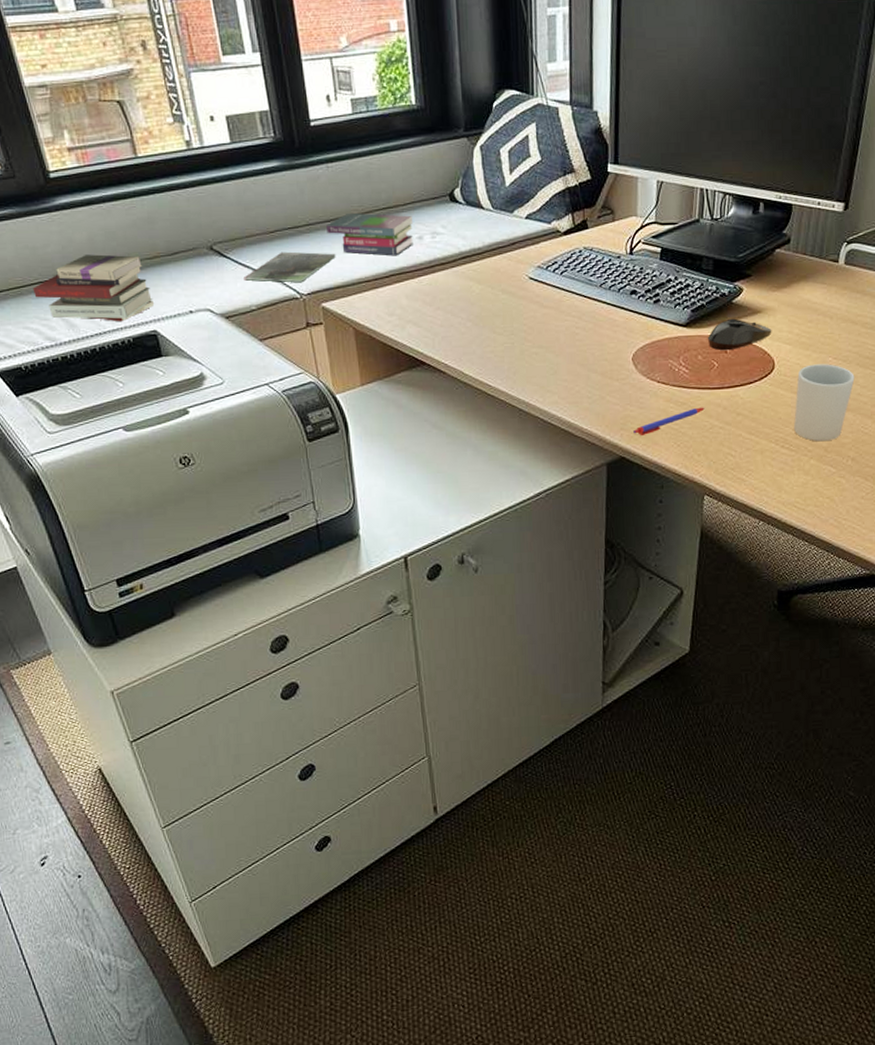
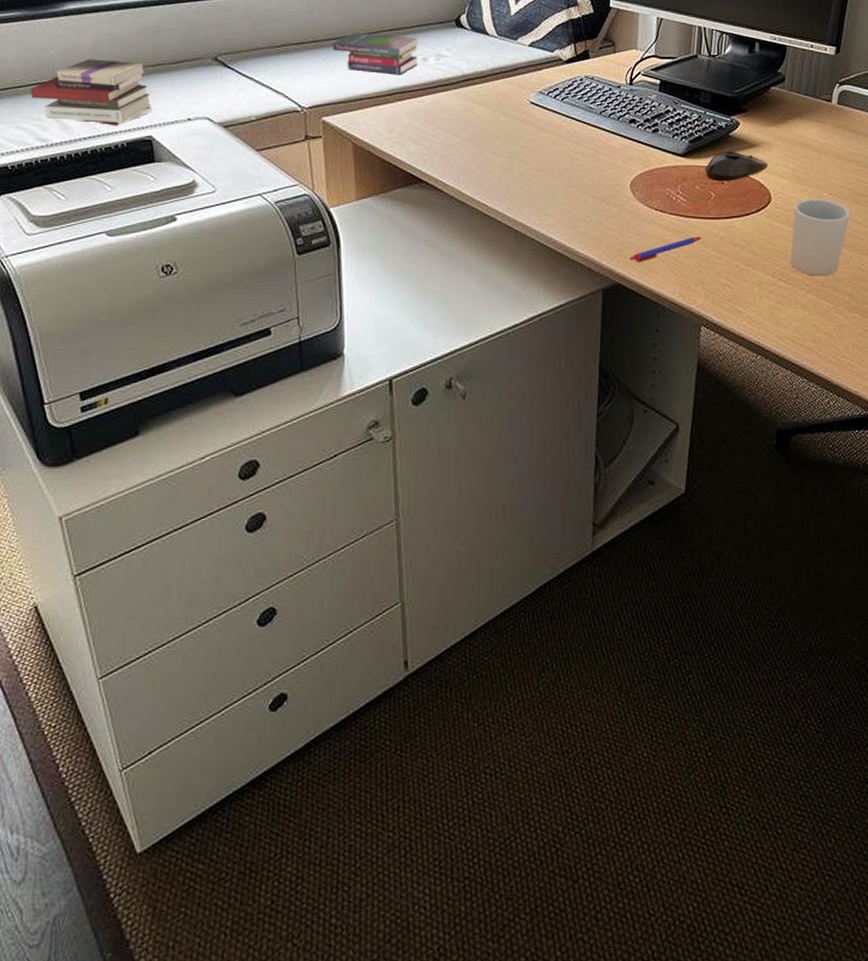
magazine: present [244,251,336,283] -> none [246,66,340,97]

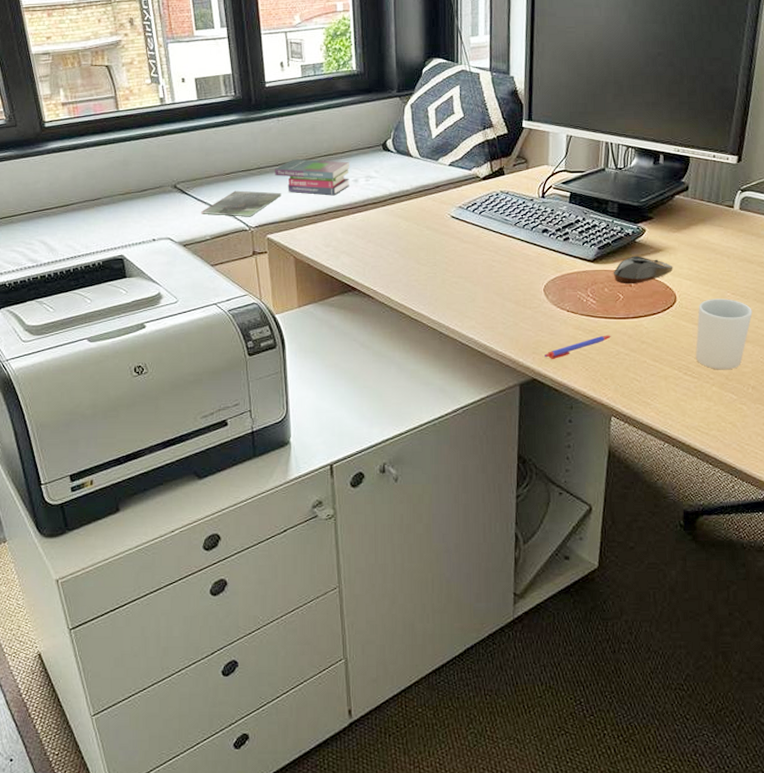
books: present [30,59,152,126] -> none [22,190,123,247]
magazine: none [246,66,340,97] -> present [201,190,282,217]

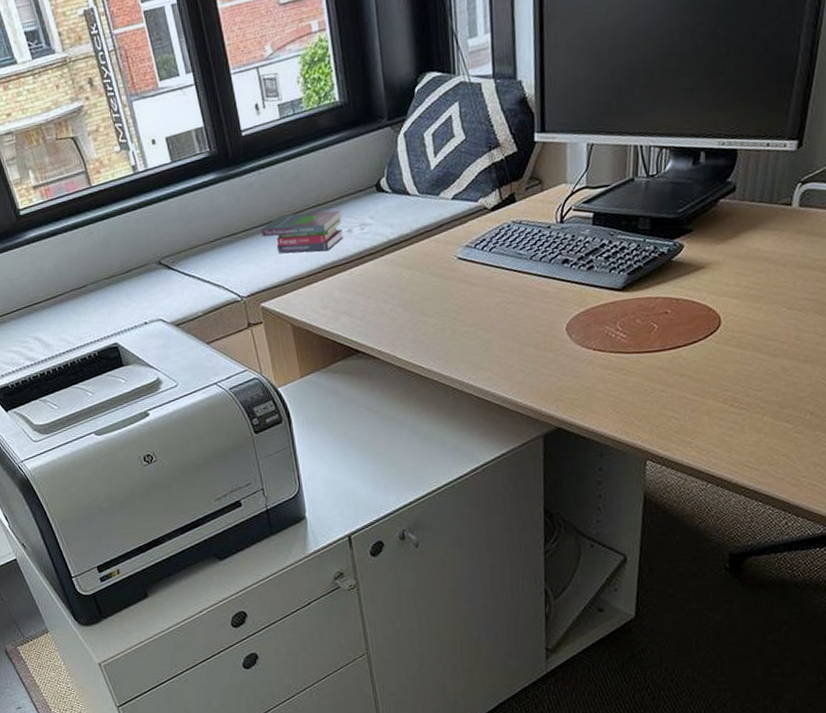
magazine: present [201,190,282,217] -> none [190,254,272,290]
pen: present [545,335,612,360] -> none [570,371,646,406]
computer mouse: present [613,256,673,283] -> none [645,277,717,311]
mug: present [696,298,753,370] -> none [744,314,813,398]

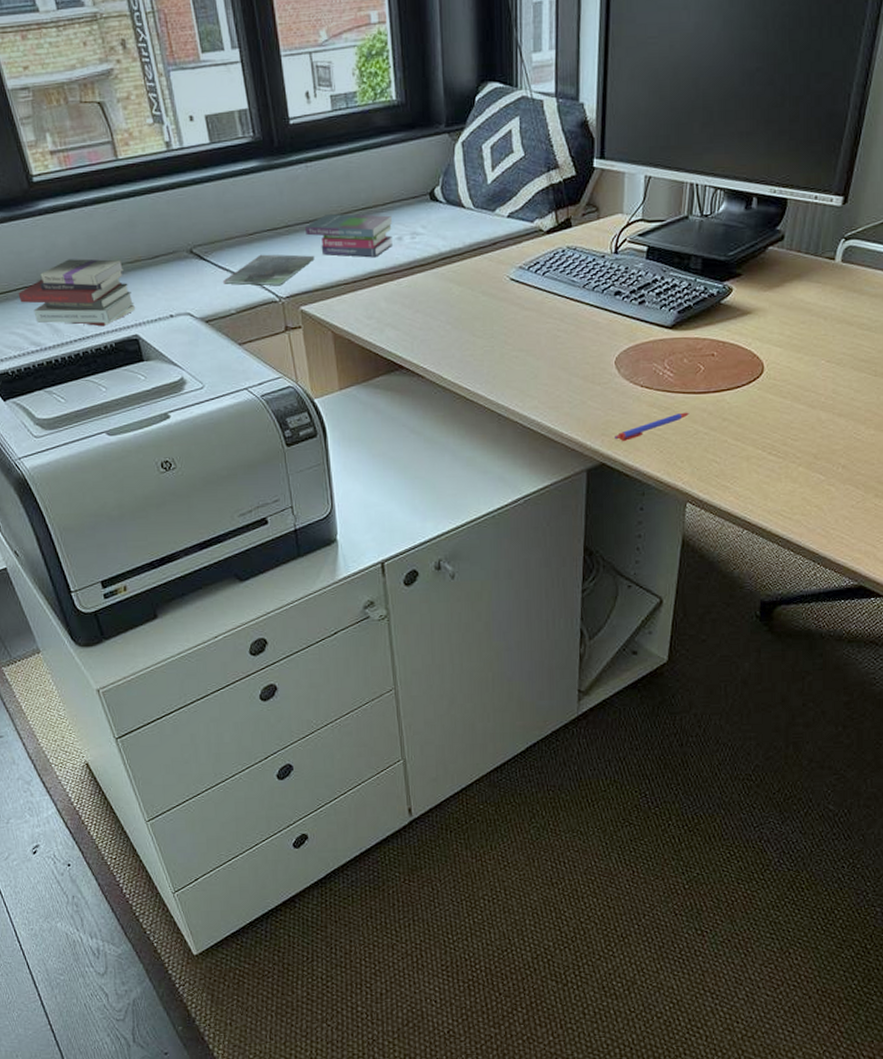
books: none [13,277,114,340] -> present [18,259,135,327]
magazine: none [190,254,272,290] -> present [223,254,315,286]
pen: none [570,371,646,406] -> present [615,412,690,442]

